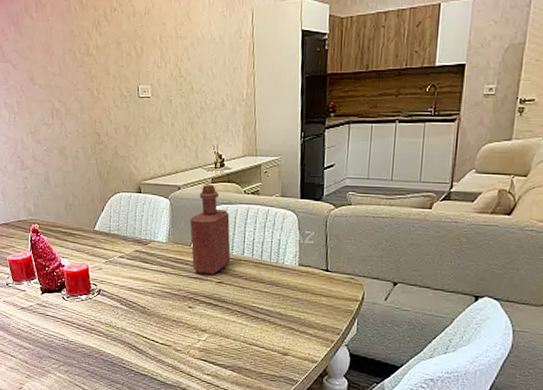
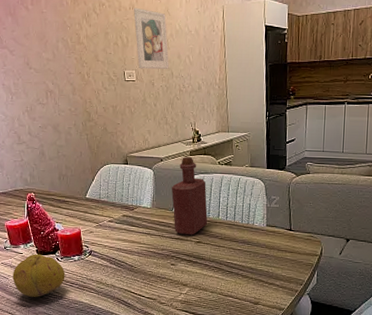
fruit: none [15,291,72,340] -> present [12,254,65,297]
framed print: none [149,12,189,84] -> present [133,7,169,70]

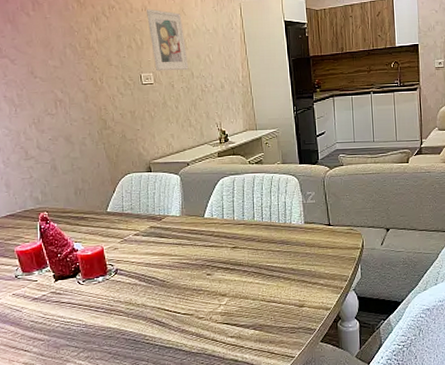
fruit: present [12,254,65,297] -> none [27,279,89,329]
bottle: present [172,157,208,236] -> none [201,159,243,242]

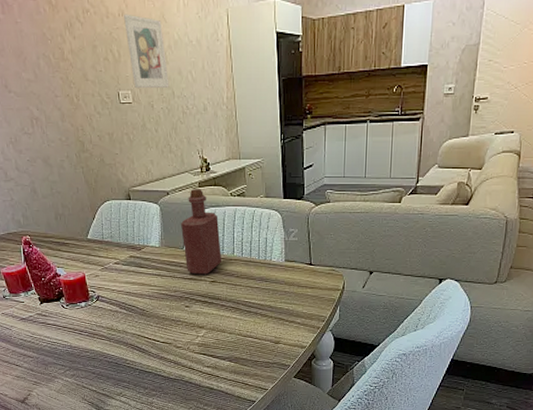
bottle: none [201,159,243,242] -> present [181,189,222,275]

